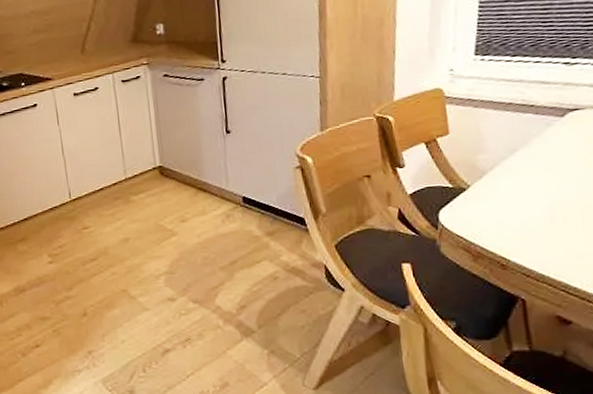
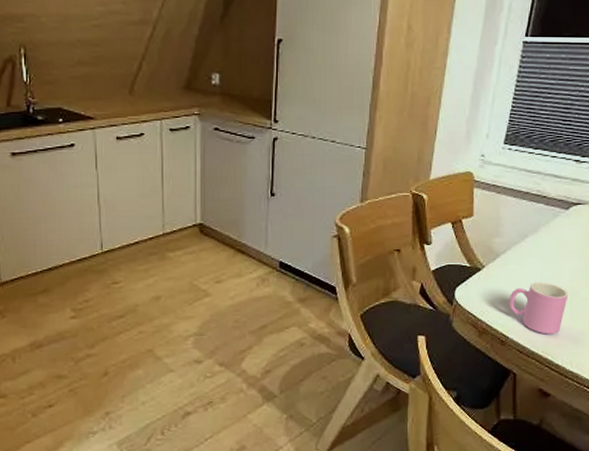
cup: none [504,197,579,255] -> present [508,282,569,334]

